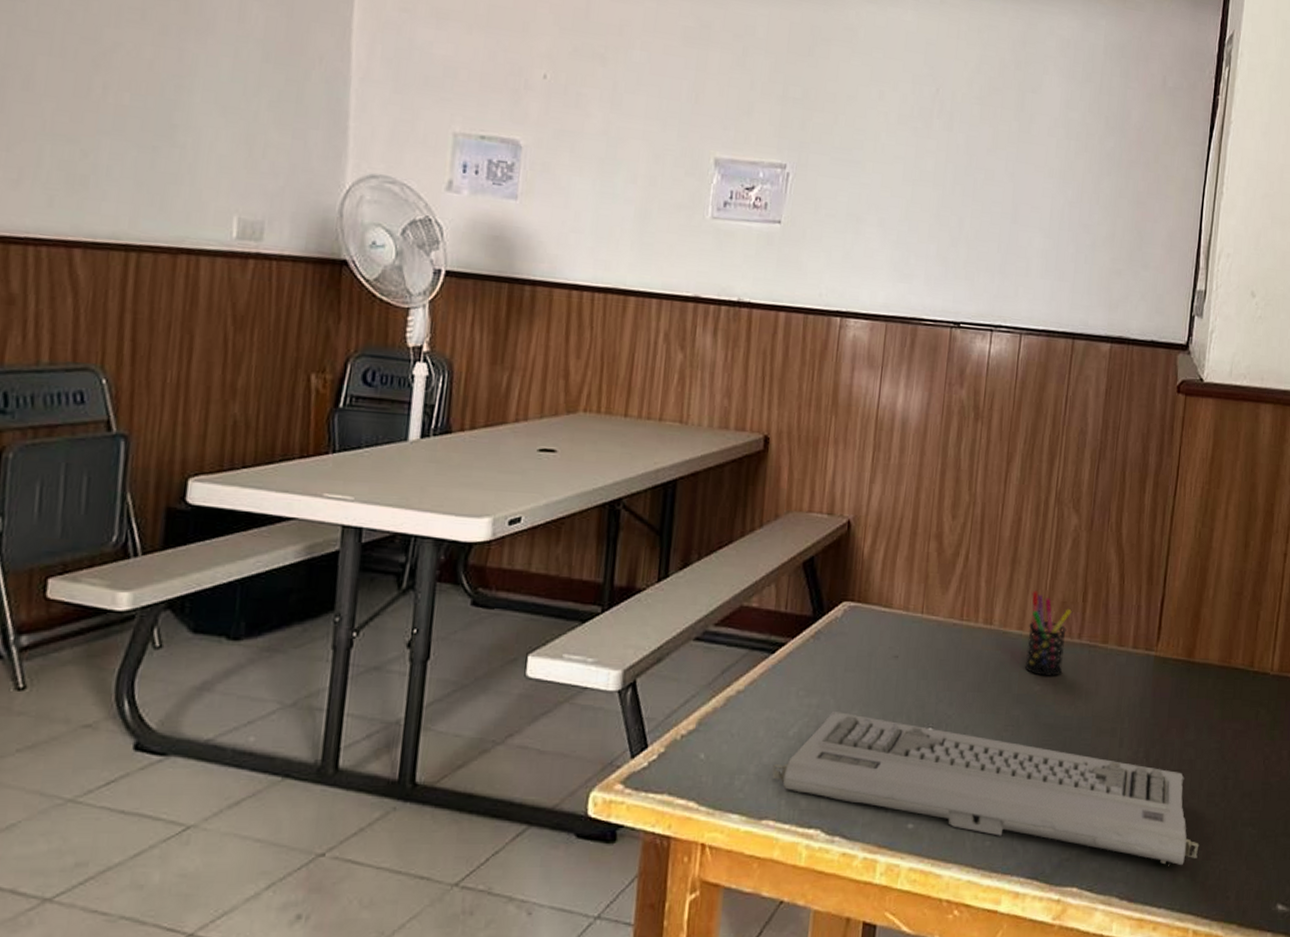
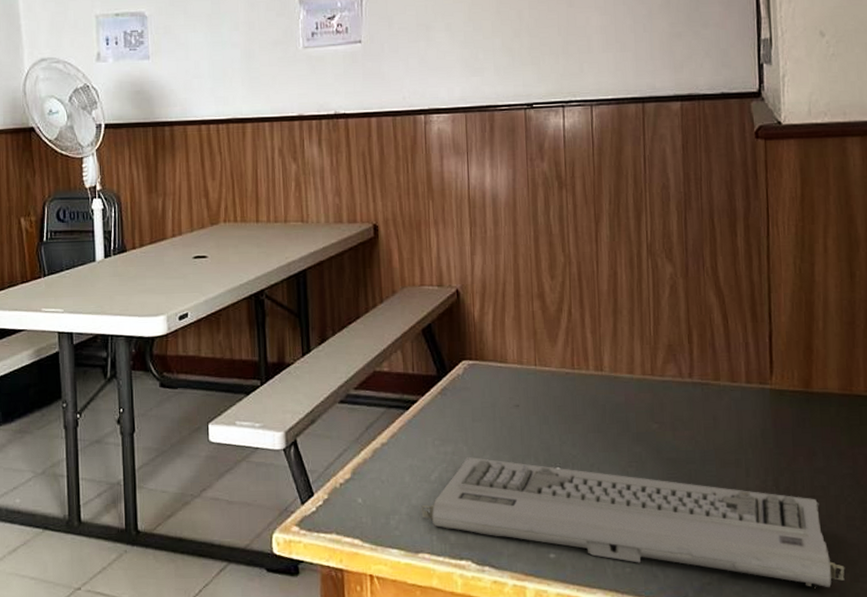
pen holder: present [1024,591,1072,676] -> none [637,337,679,415]

